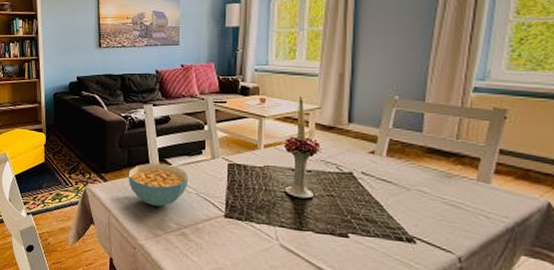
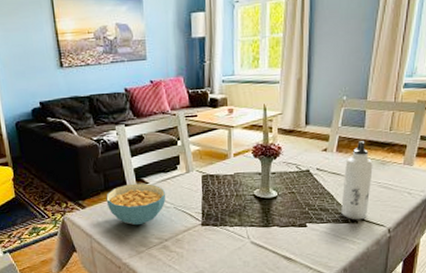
water bottle: none [393,147,435,241] -> present [341,141,373,220]

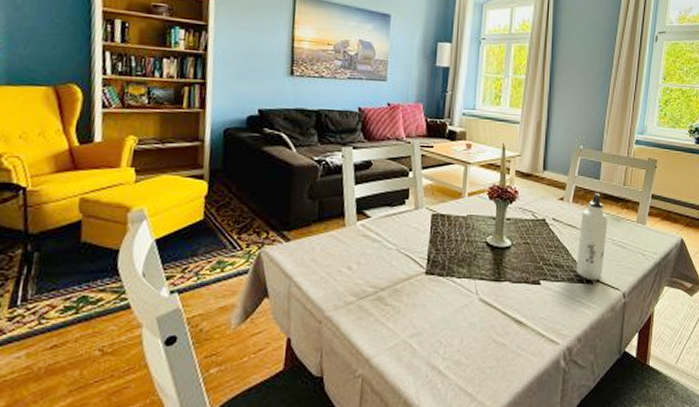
cereal bowl: present [106,183,166,226] -> none [317,216,389,269]

